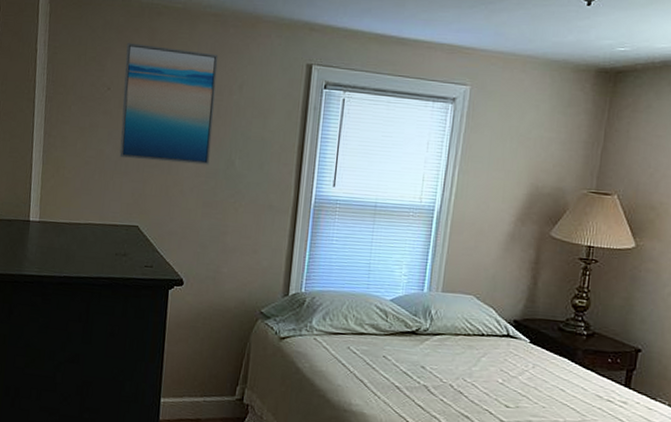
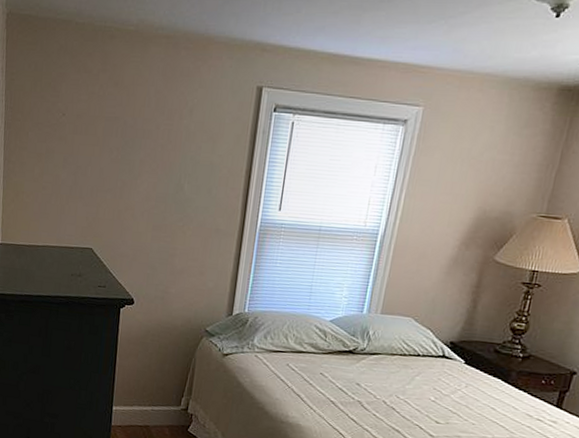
wall art: present [119,43,219,165] -> none [74,68,170,190]

